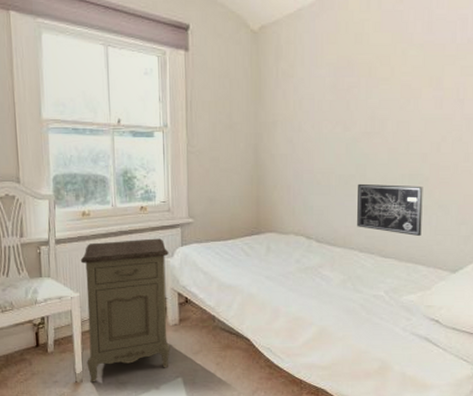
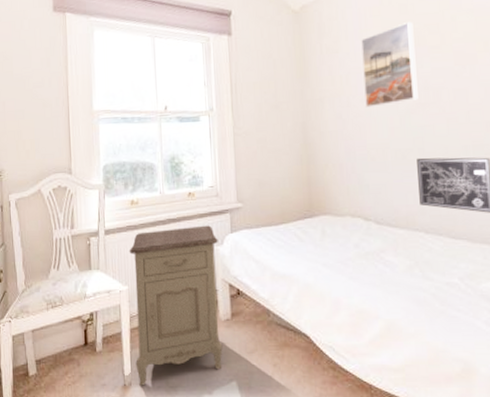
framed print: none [316,51,367,133] -> present [361,21,418,108]

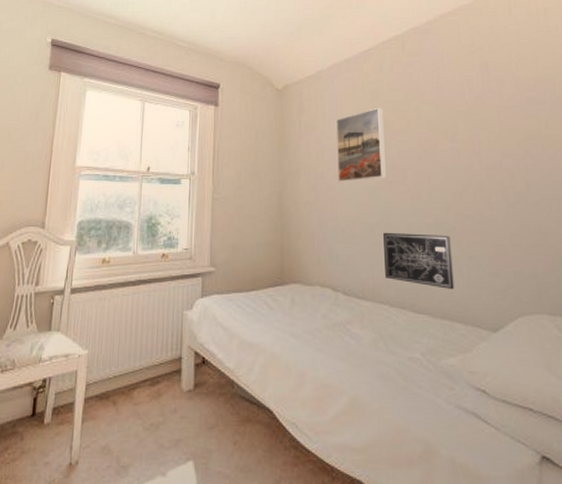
nightstand: present [129,225,223,386] -> none [85,288,188,465]

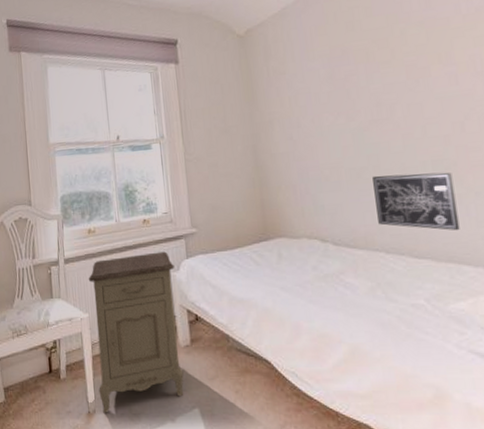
nightstand: none [85,288,188,465] -> present [88,251,184,413]
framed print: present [336,107,386,182] -> none [308,38,371,127]

